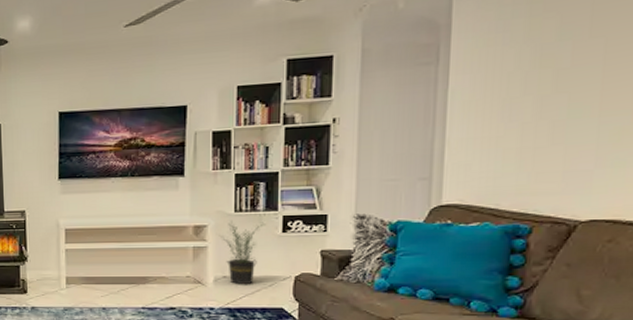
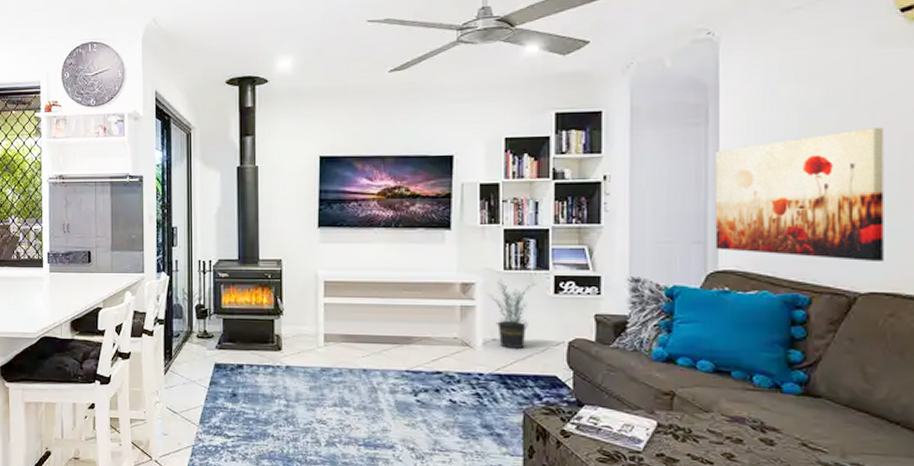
wall art: none [440,59,617,190] -> present [715,128,885,261]

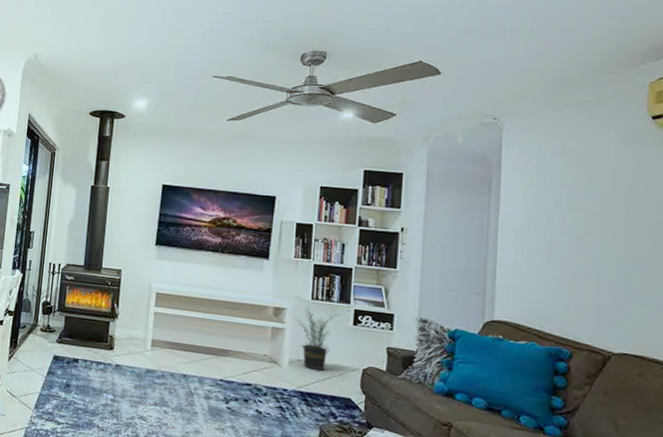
wall art: present [715,128,885,261] -> none [492,212,637,327]

